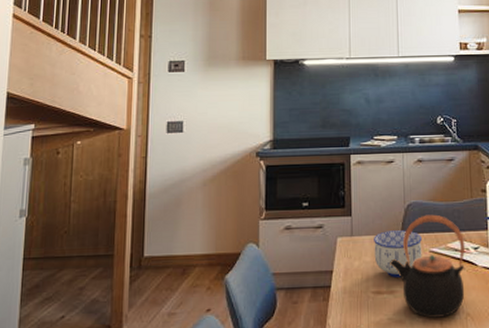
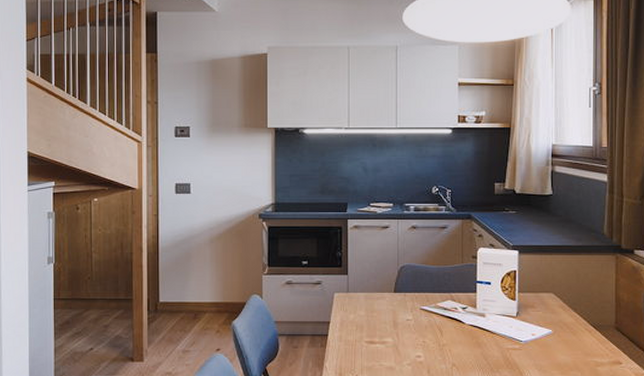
bowl: present [374,230,422,278] -> none [368,289,413,330]
teapot: present [389,214,466,318] -> none [382,276,454,366]

